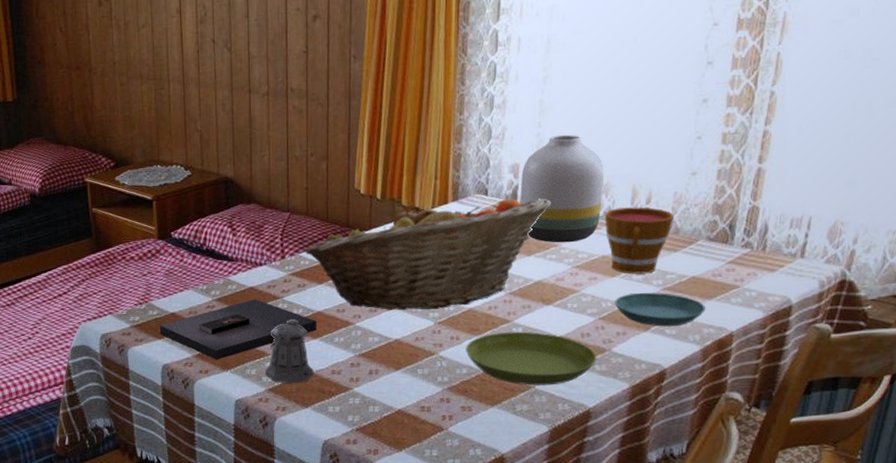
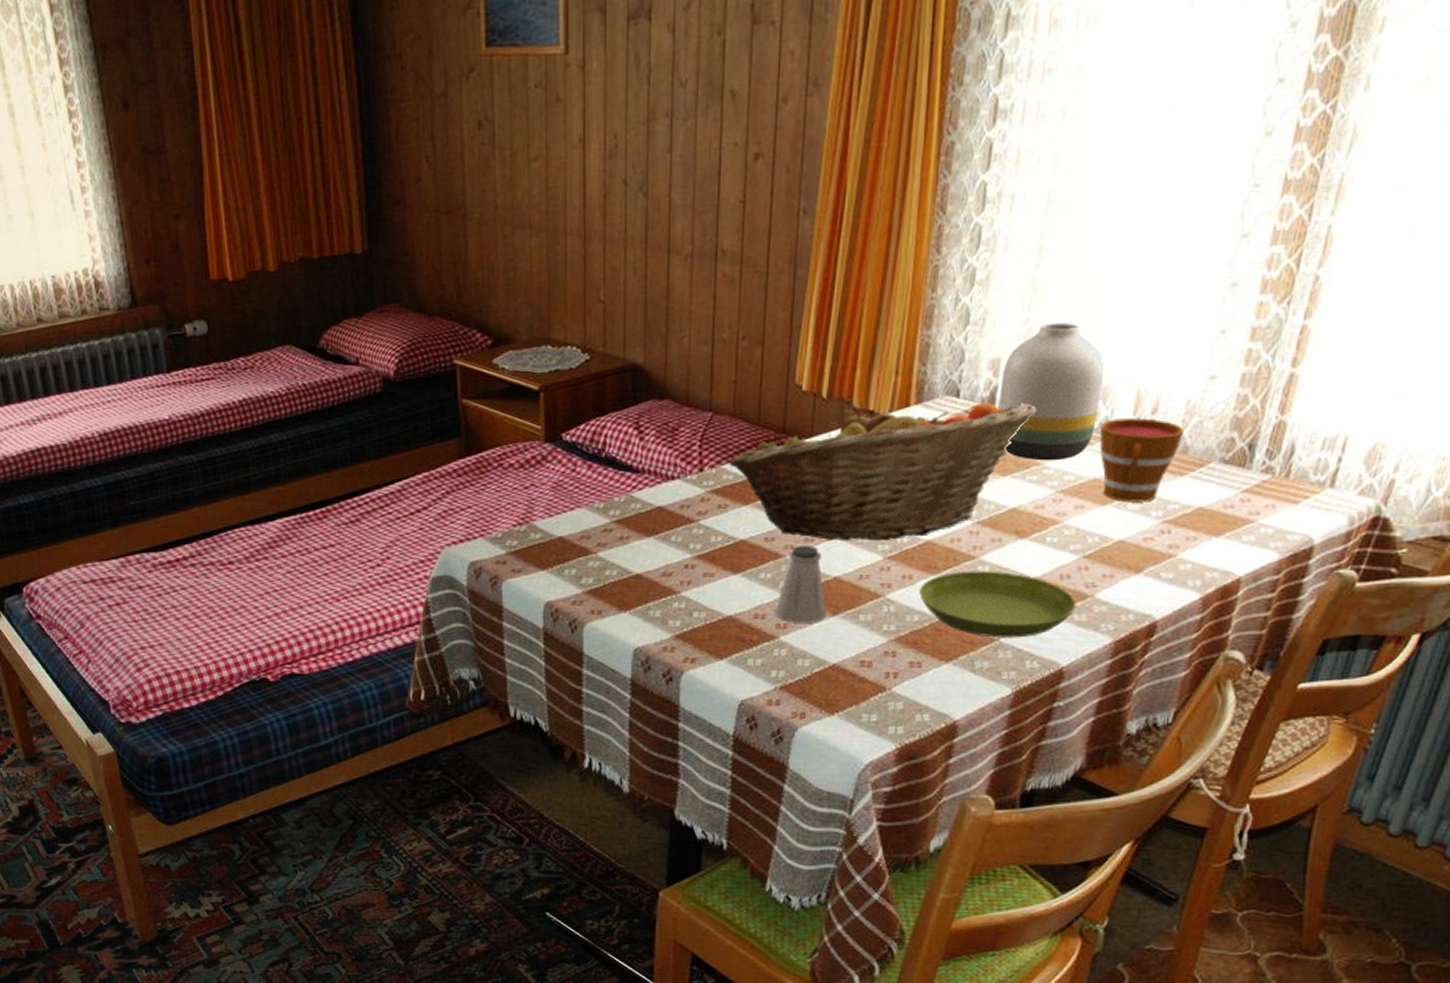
book: present [159,299,316,360] -> none [542,522,738,598]
pepper shaker: present [265,319,314,384] -> none [672,549,732,629]
saltshaker: none [348,314,391,377] -> present [775,544,827,623]
saucer: present [615,292,706,327] -> none [1103,525,1211,569]

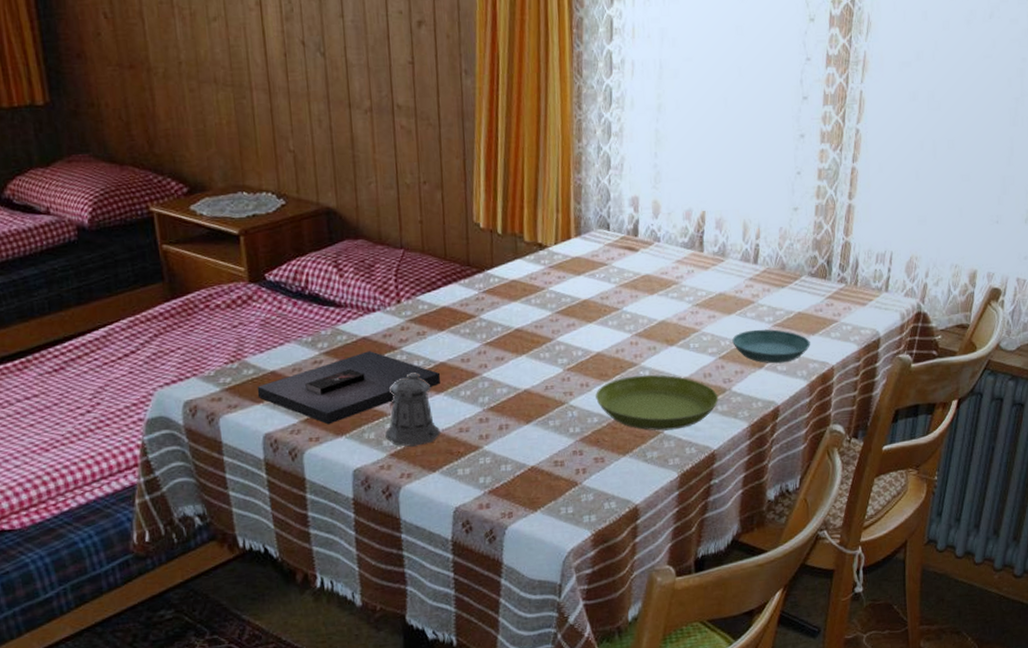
book: none [542,522,738,598] -> present [257,351,440,425]
pepper shaker: none [672,549,732,629] -> present [385,372,440,447]
fruit basket: present [729,403,1037,541] -> none [423,234,671,358]
saltshaker: present [775,544,827,623] -> none [476,363,521,433]
vase: present [997,322,1105,461] -> none [640,166,718,281]
cup: present [1099,418,1185,503] -> none [720,242,781,311]
saucer: none [1103,525,1211,569] -> present [732,329,810,364]

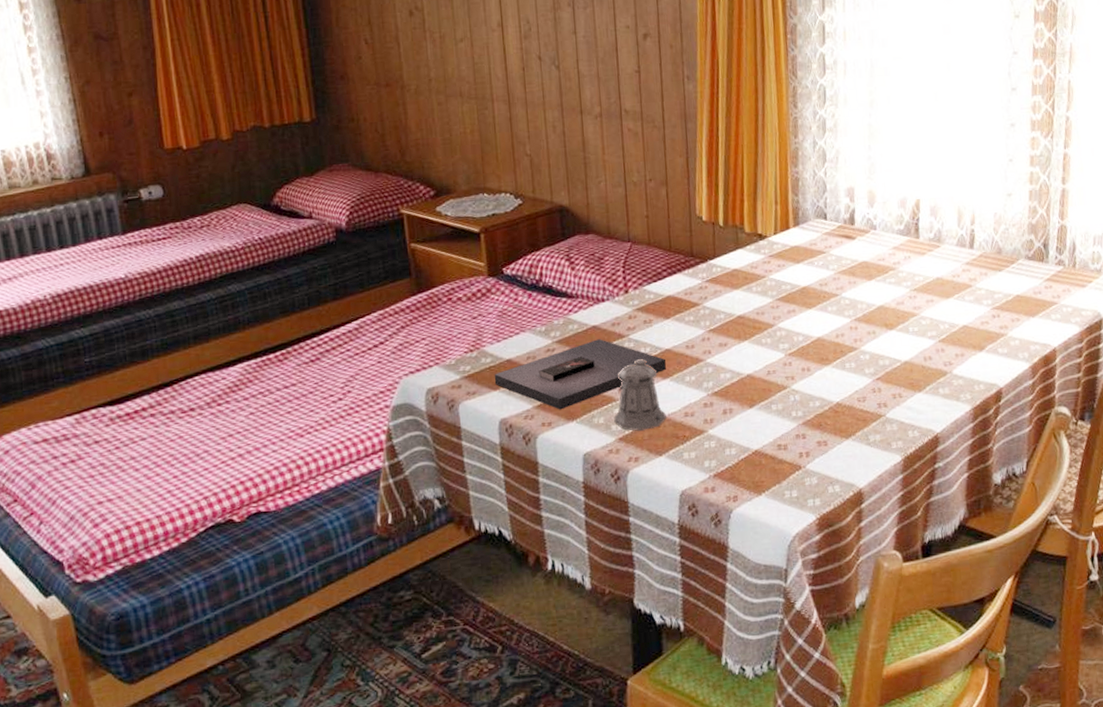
saucer: present [596,374,719,431] -> none [817,358,940,414]
saucer: present [732,329,810,364] -> none [951,312,1031,347]

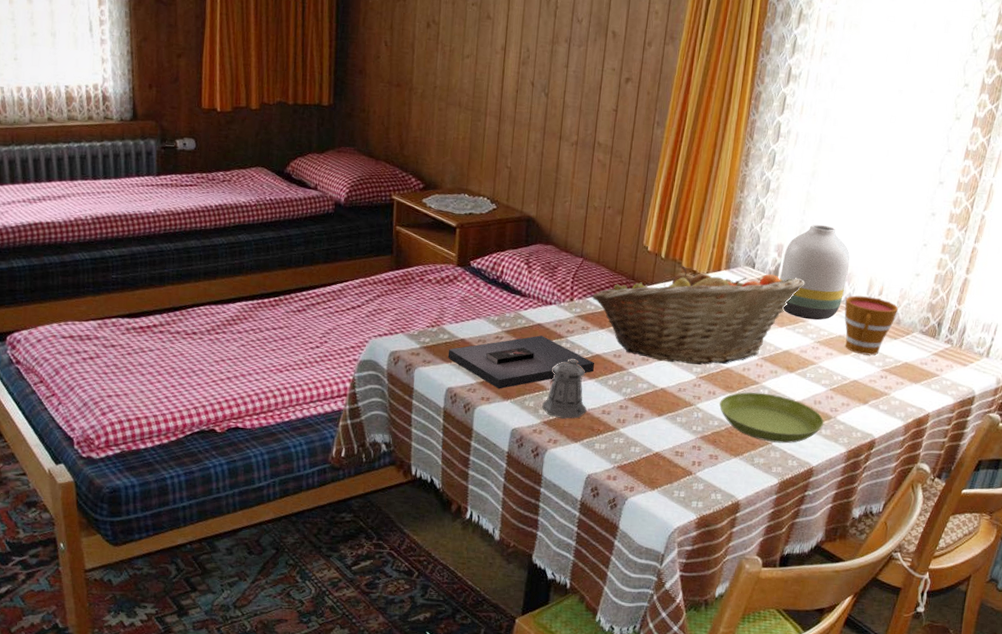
fruit basket: none [649,222,887,344] -> present [592,266,805,365]
saucer: none [817,358,940,414] -> present [719,392,824,444]
vase: none [856,157,933,267] -> present [779,224,850,320]
cup: none [936,228,997,295] -> present [844,295,899,355]

